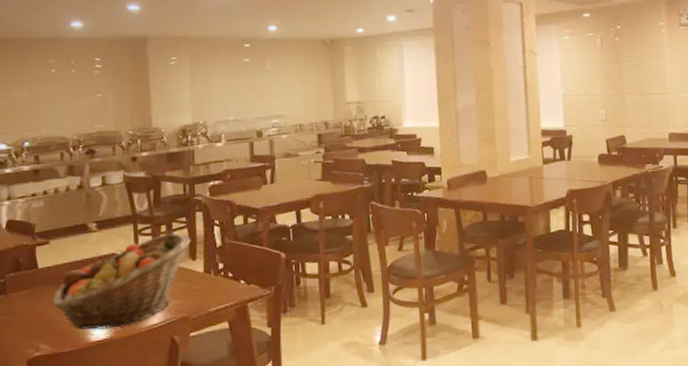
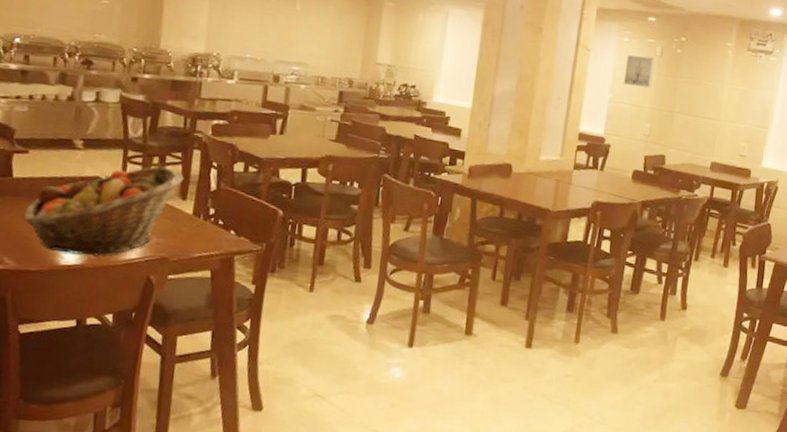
wall art: none [571,49,599,78] -> present [623,55,656,88]

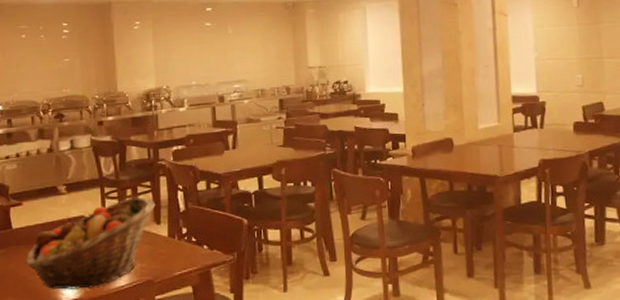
wall art: present [623,55,656,88] -> none [544,9,575,41]

